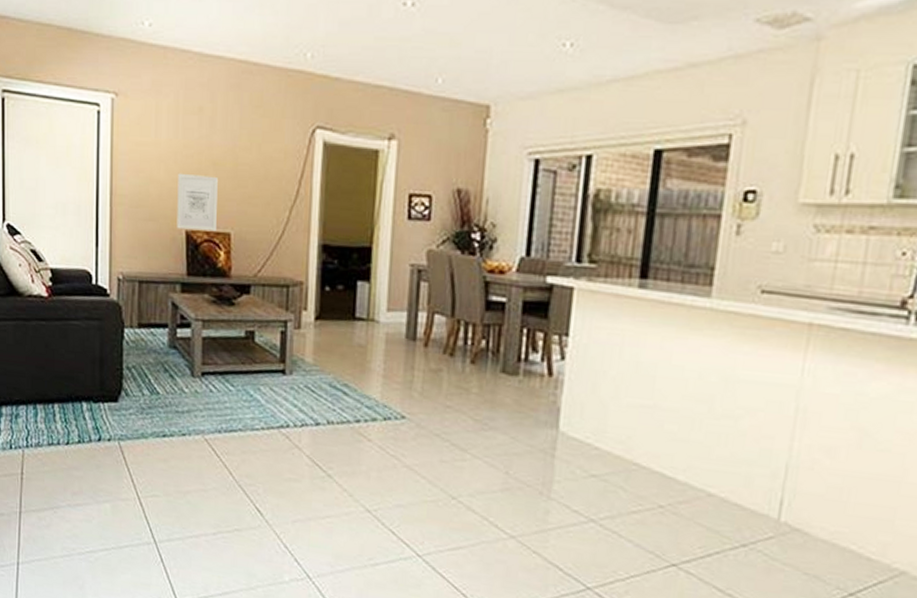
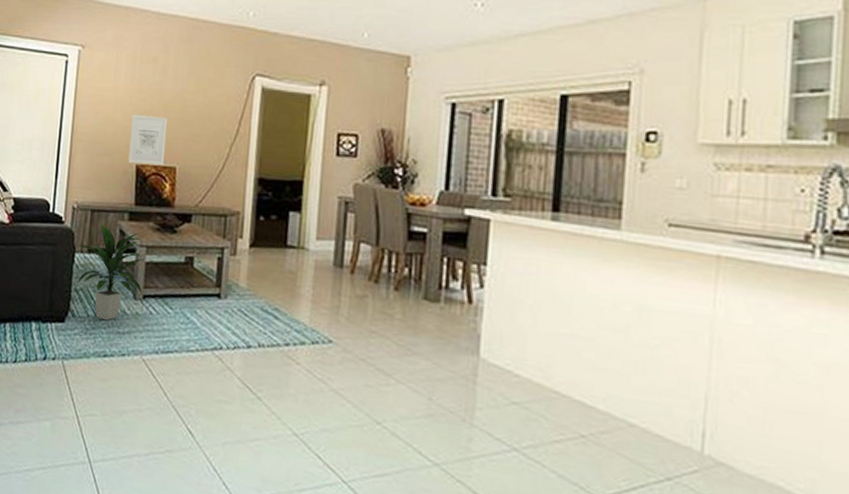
indoor plant: none [127,295,200,400] -> present [77,223,144,321]

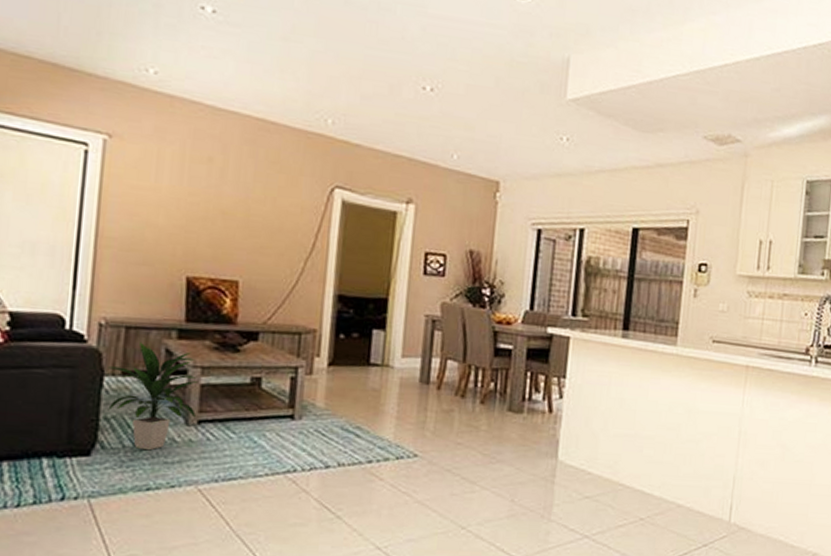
wall art: present [128,114,167,166] -> none [176,219,227,279]

